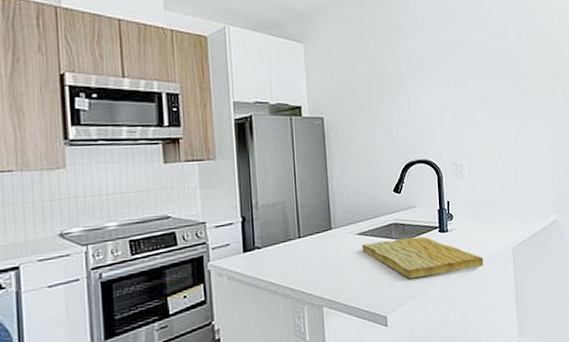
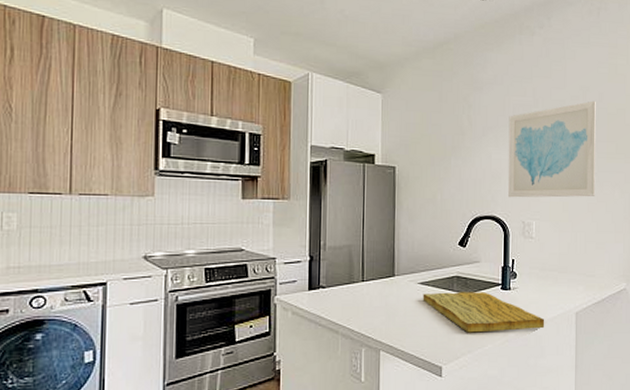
wall art: none [433,38,522,140] -> present [507,100,596,198]

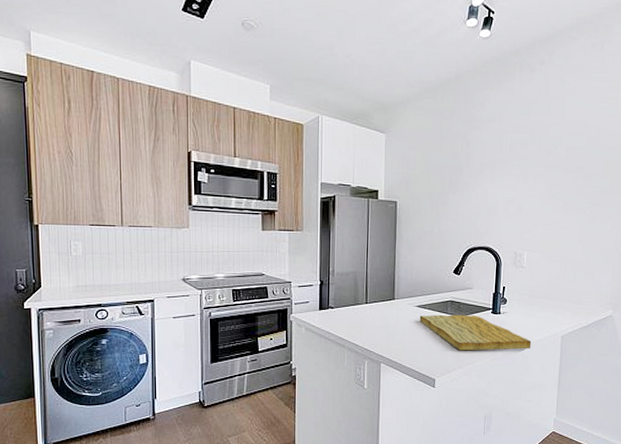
wall art: present [507,100,596,198] -> none [502,136,594,230]

